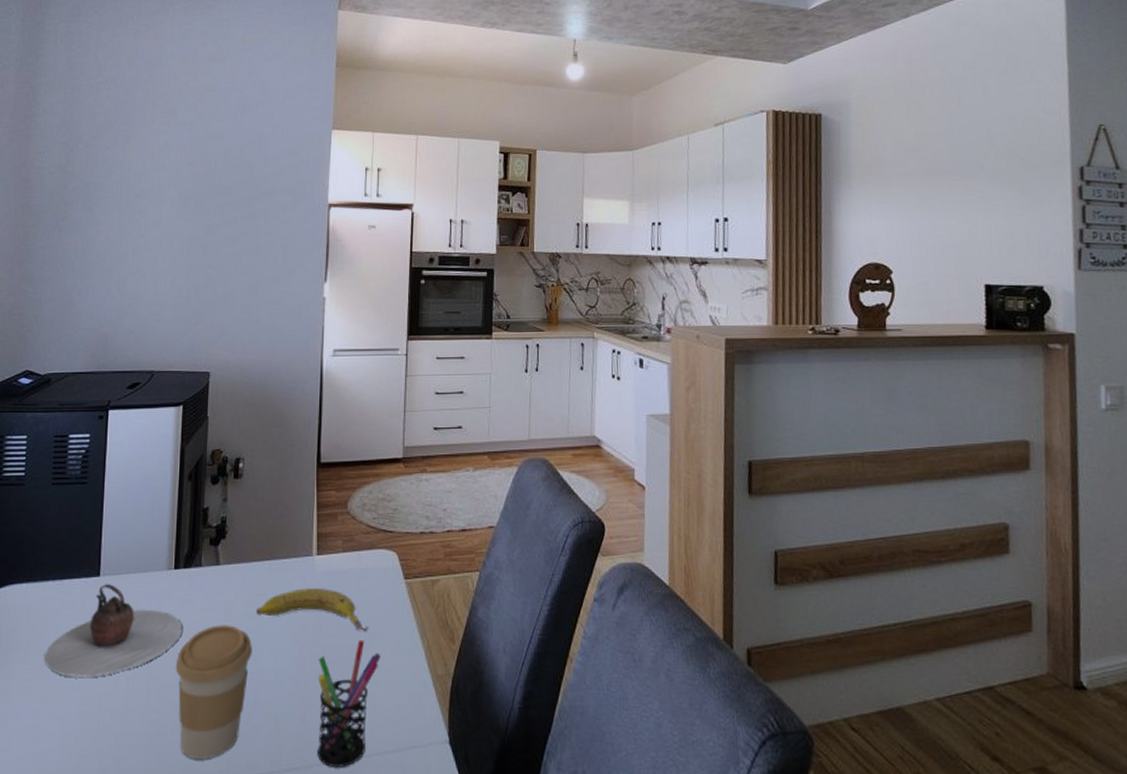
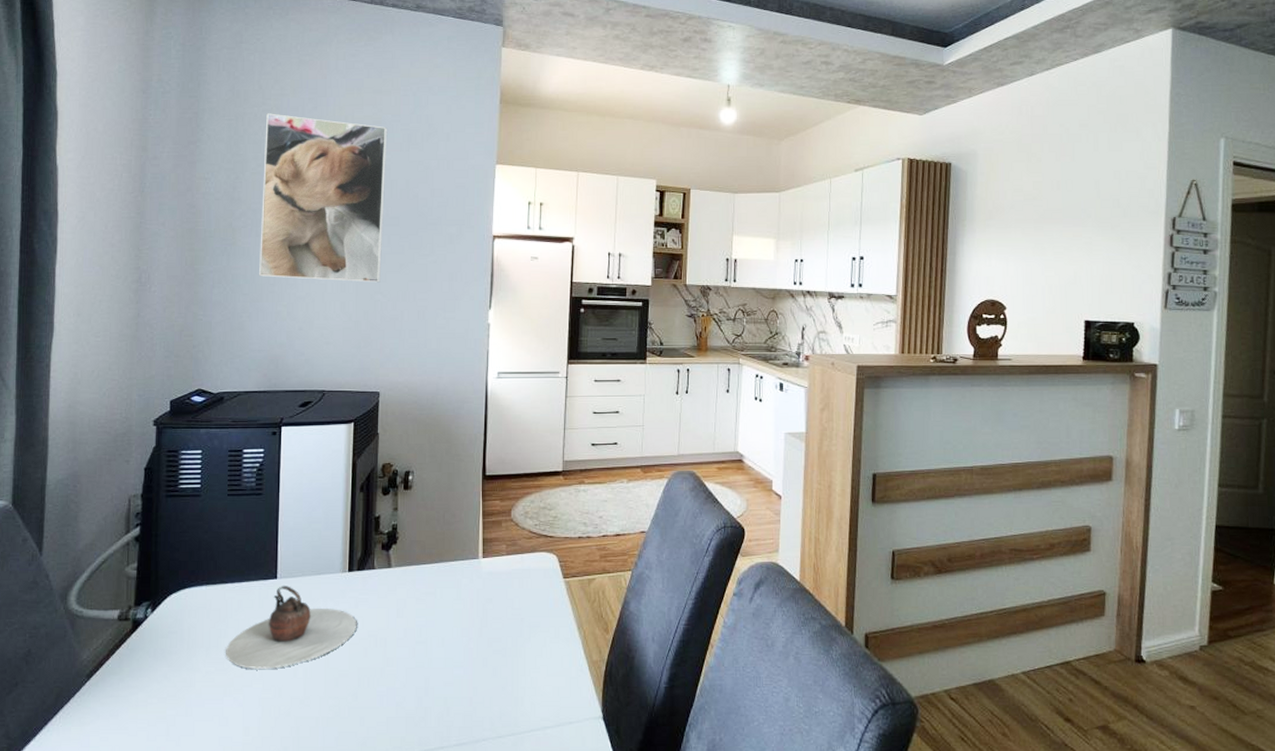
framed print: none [90,85,222,256] -> present [259,113,388,283]
coffee cup: present [175,625,252,759] -> none [351,621,423,738]
fruit: present [256,588,369,631] -> none [426,587,531,624]
pen holder: present [317,639,381,767] -> none [484,631,541,741]

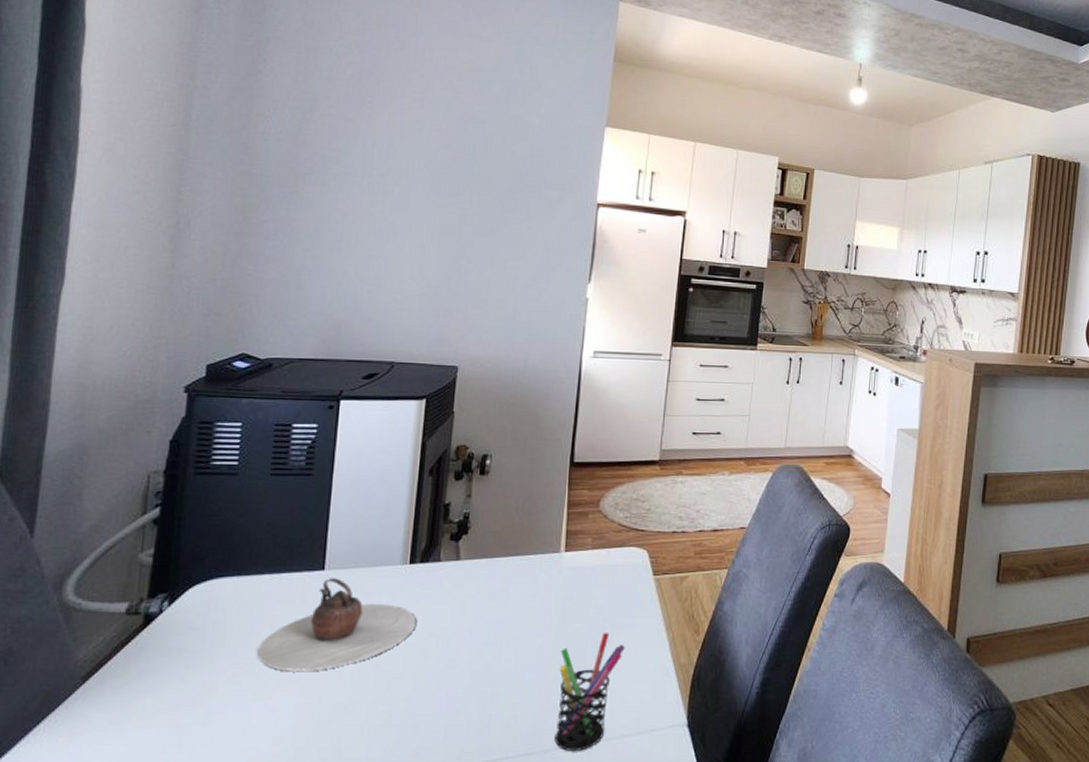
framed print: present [259,113,388,283] -> none [324,49,485,246]
pen holder: none [484,631,541,741] -> present [554,632,625,751]

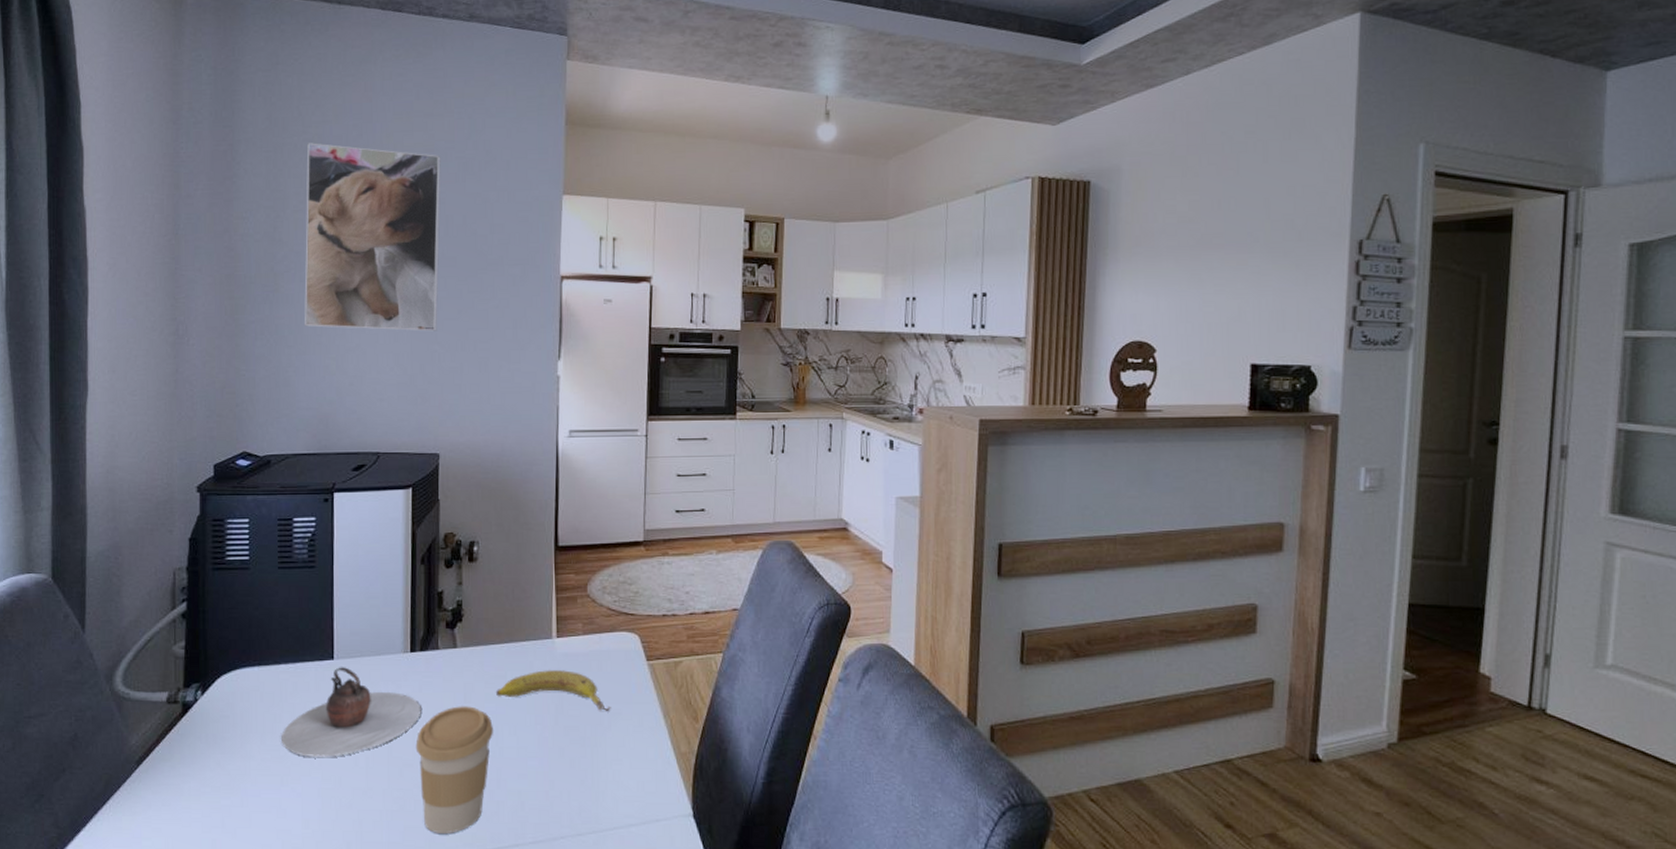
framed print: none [324,49,485,246] -> present [304,143,441,332]
coffee cup: none [406,619,492,748] -> present [415,706,493,833]
fruit: none [498,583,615,624] -> present [496,670,611,711]
pen holder: present [554,632,625,751] -> none [560,719,624,840]

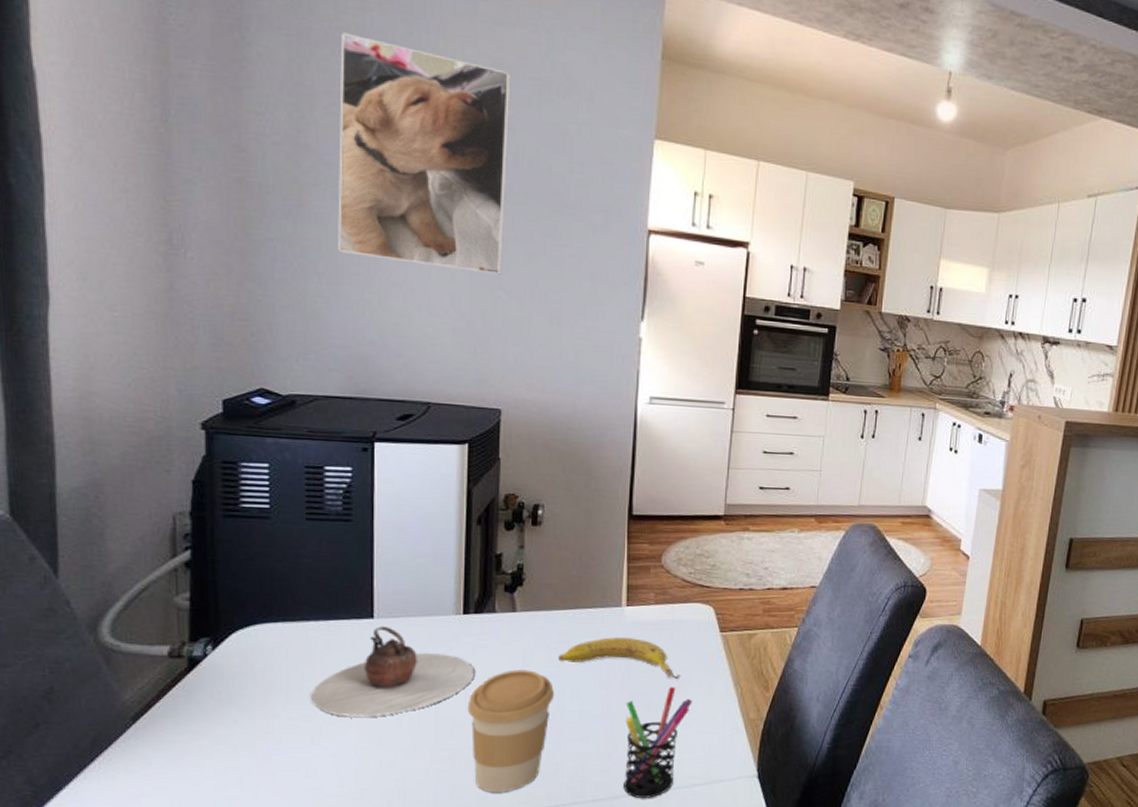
pen holder: none [560,719,624,840] -> present [623,686,692,798]

